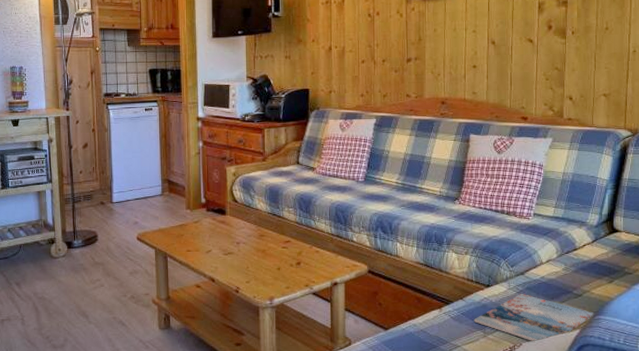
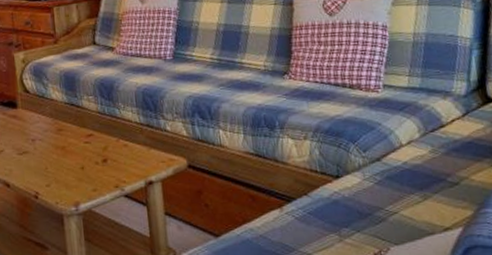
magazine: present [474,293,593,342] -> none [324,184,478,246]

